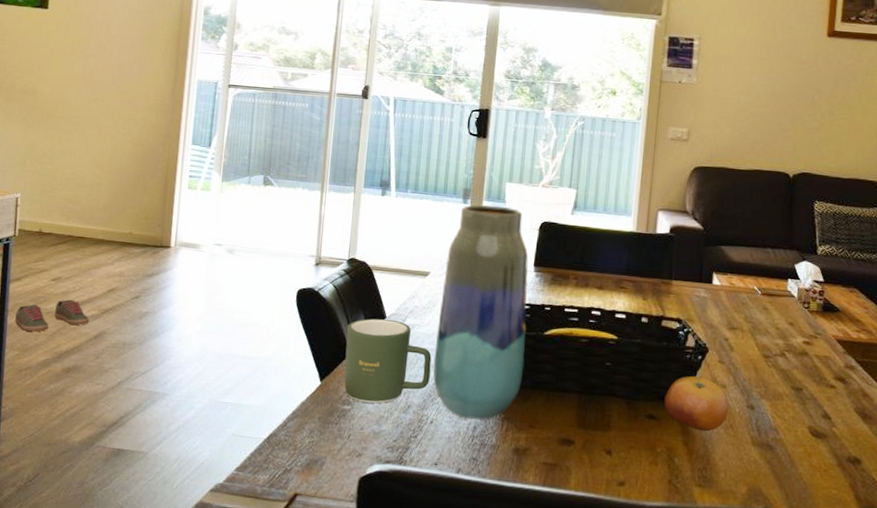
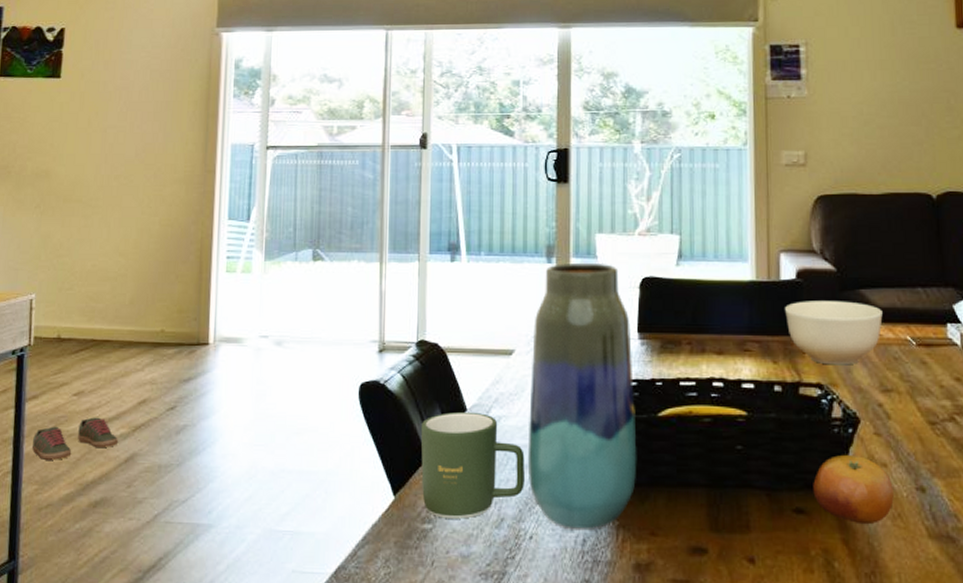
bowl: none [657,251,737,306] -> present [785,301,883,365]

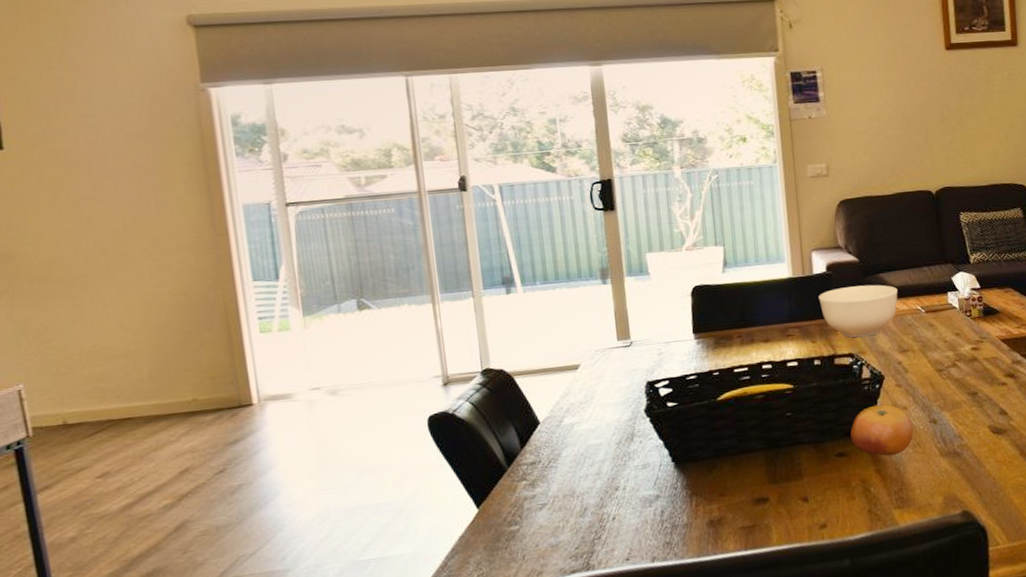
shoe: present [32,417,119,460] -> none [55,494,164,546]
mug: present [420,411,525,519] -> none [496,423,603,519]
vase: present [527,262,637,529] -> none [595,279,704,505]

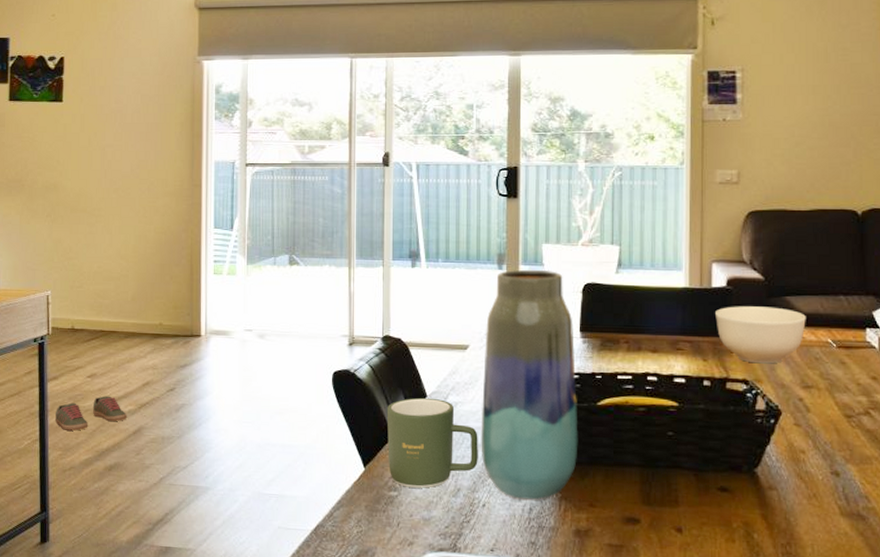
shoe: none [55,494,164,546] -> present [55,396,128,431]
mug: none [496,423,603,519] -> present [386,397,478,488]
vase: none [595,279,704,505] -> present [481,269,578,500]
fruit: present [850,404,914,456] -> none [737,441,810,503]

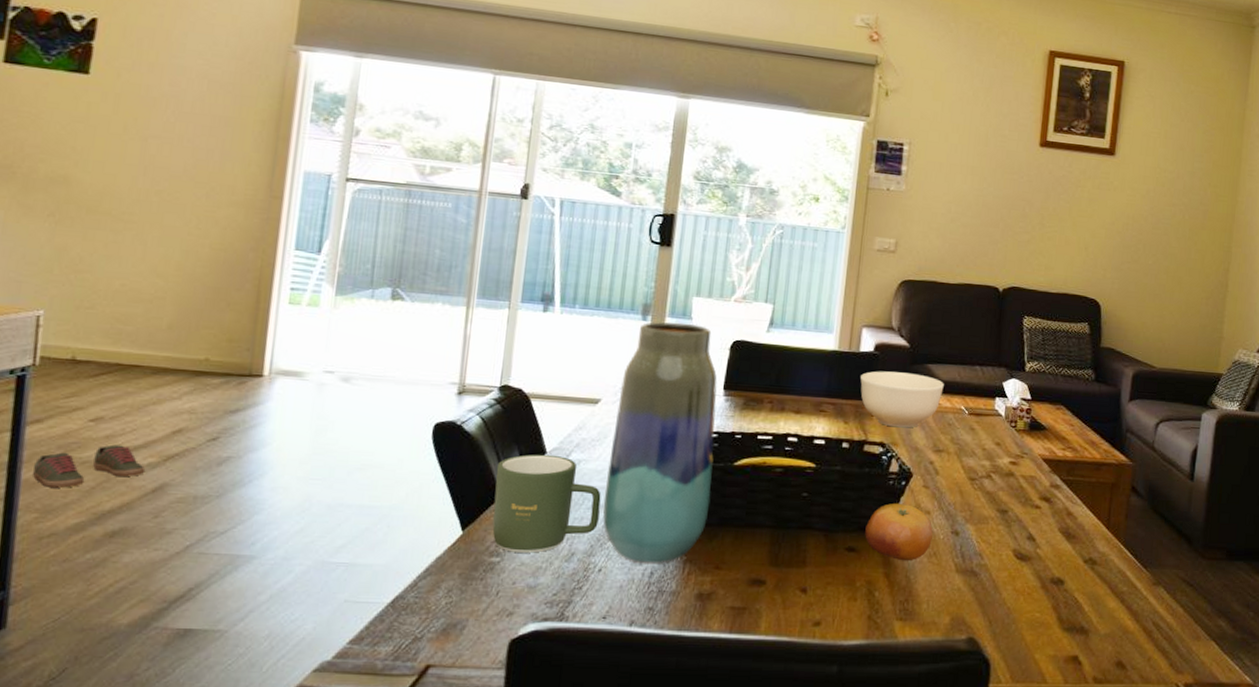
fruit: none [737,441,810,503] -> present [865,502,933,561]

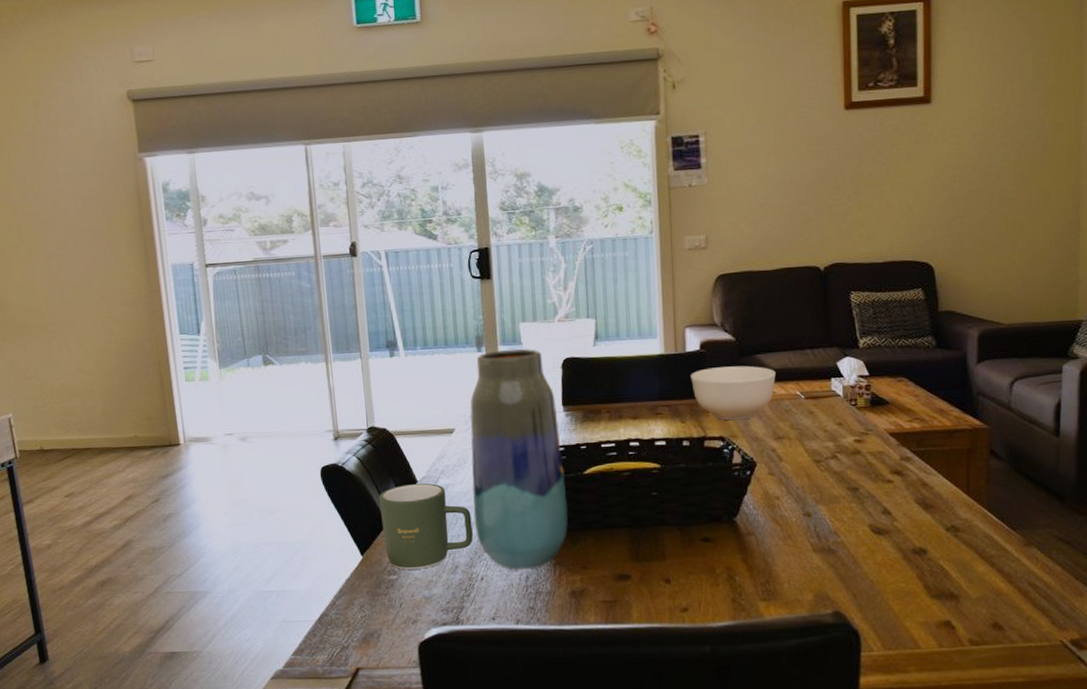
shoe: present [33,444,146,488] -> none [36,513,114,552]
fruit: present [865,502,933,561] -> none [717,492,785,546]

